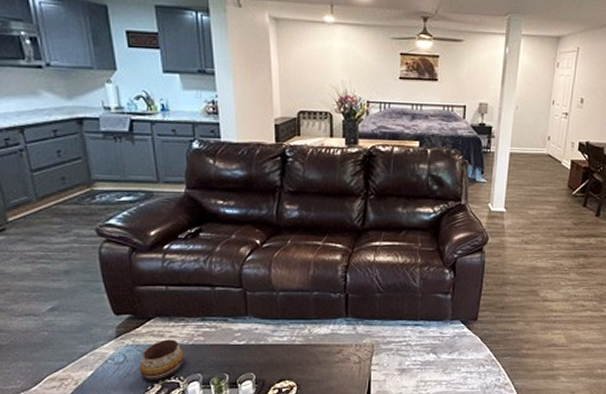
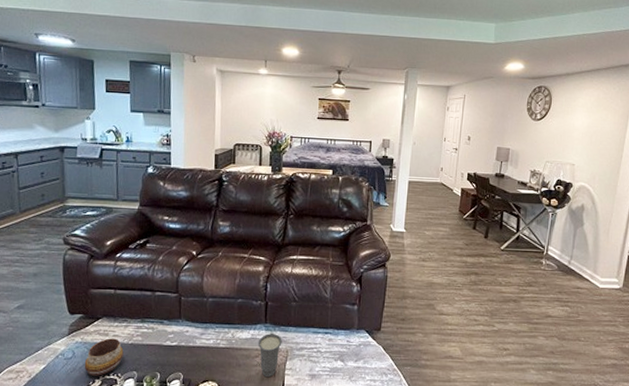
cup: none [339,328,367,374] -> present [257,333,282,378]

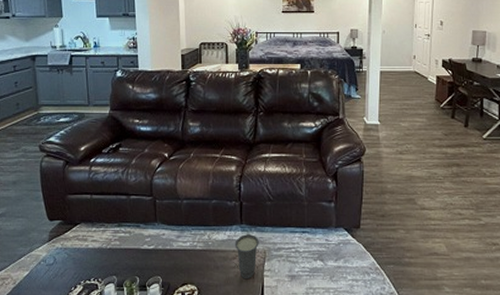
decorative bowl: present [84,338,124,376] -> none [65,243,103,281]

